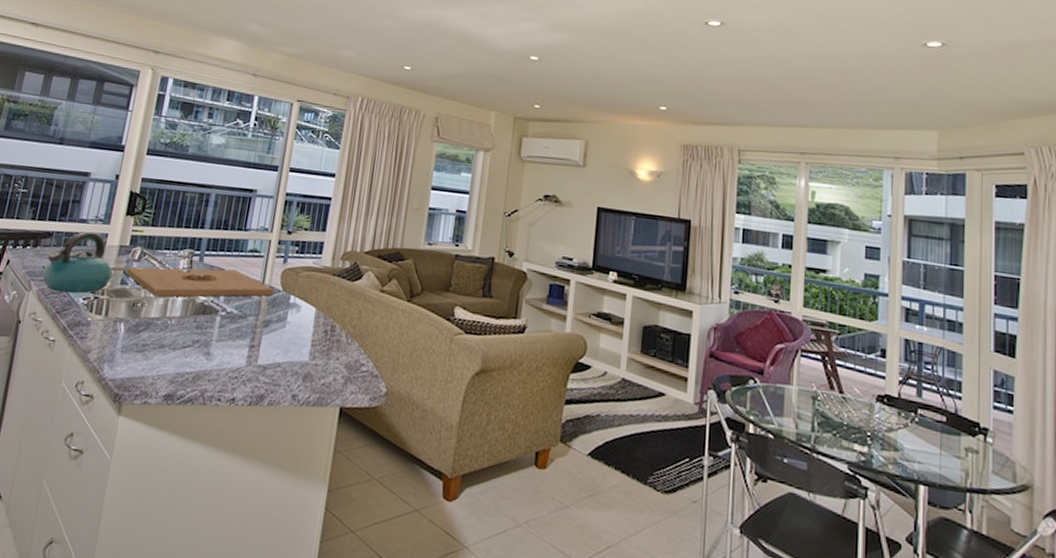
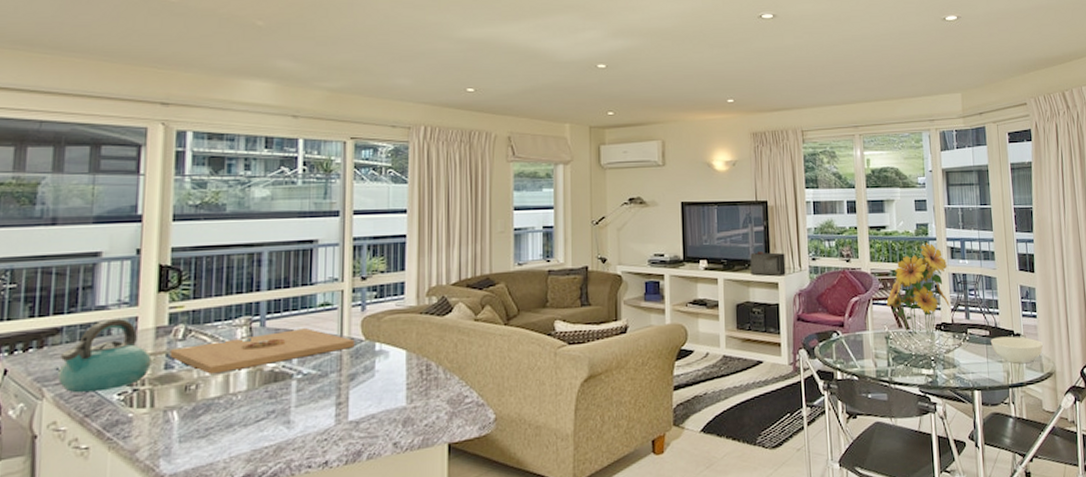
speaker: none [663,273,704,305] -> present [750,251,786,277]
flower bouquet: none [817,297,900,405] -> present [886,242,949,335]
bowl: none [946,426,1020,468] -> present [990,336,1044,364]

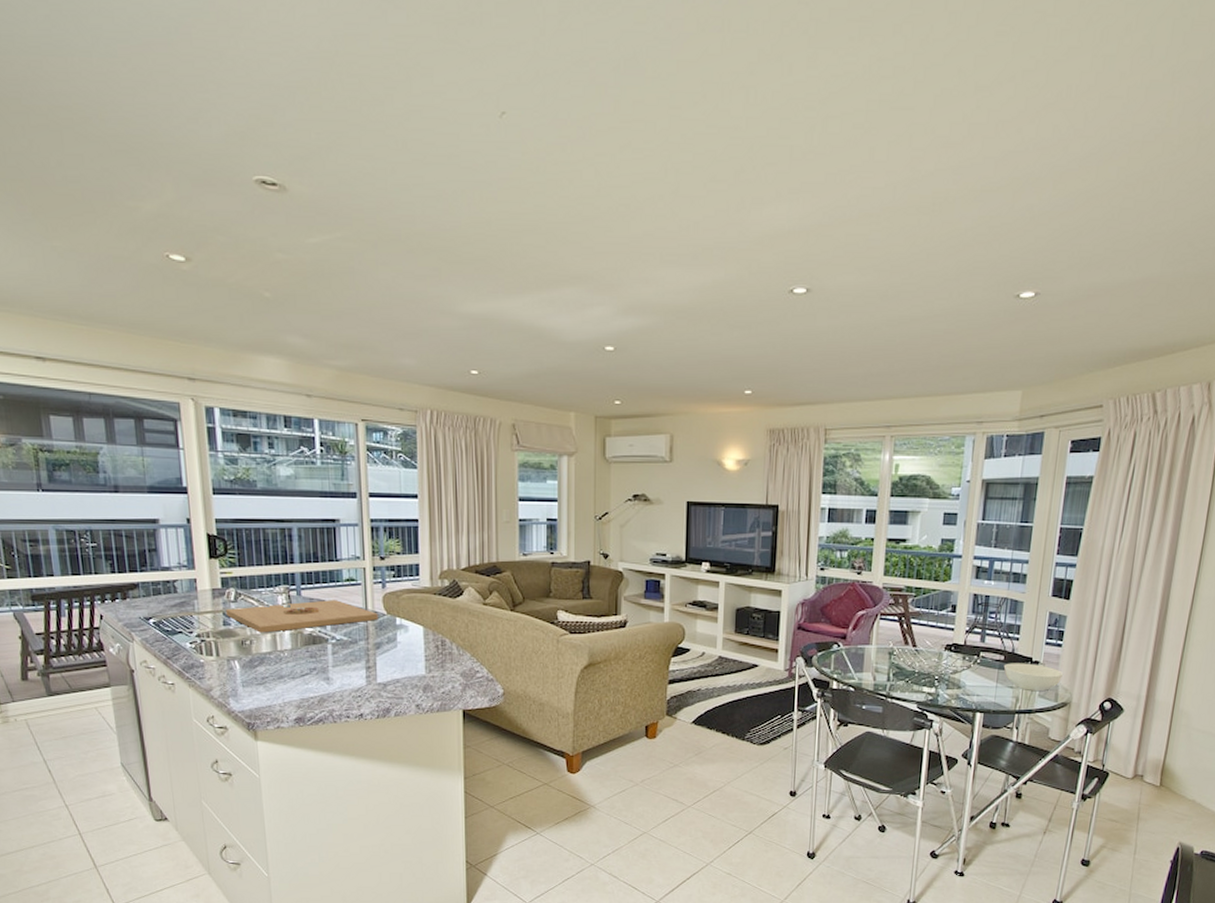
kettle: present [58,318,152,394] -> none [140,578,212,640]
speaker: present [750,251,786,277] -> none [754,558,792,584]
flower bouquet: present [886,242,949,335] -> none [895,559,970,654]

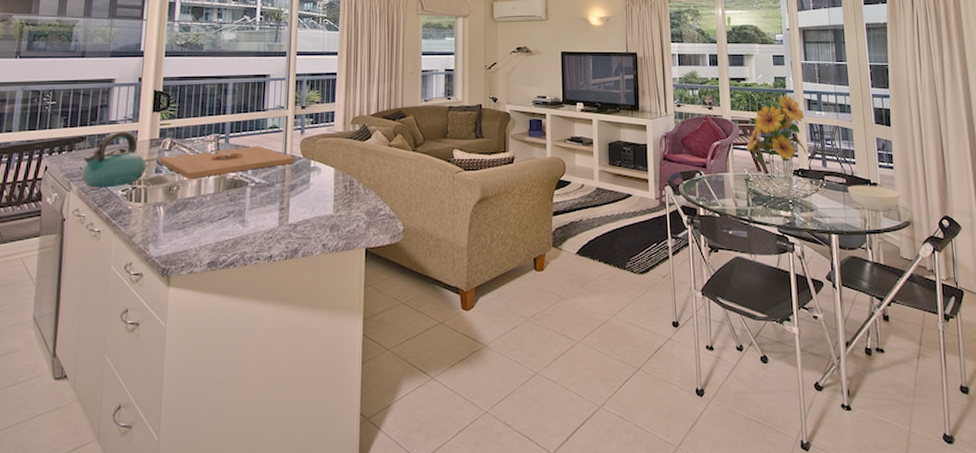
kettle: none [140,578,212,640] -> present [81,131,147,188]
flower bouquet: none [895,559,970,654] -> present [746,94,807,179]

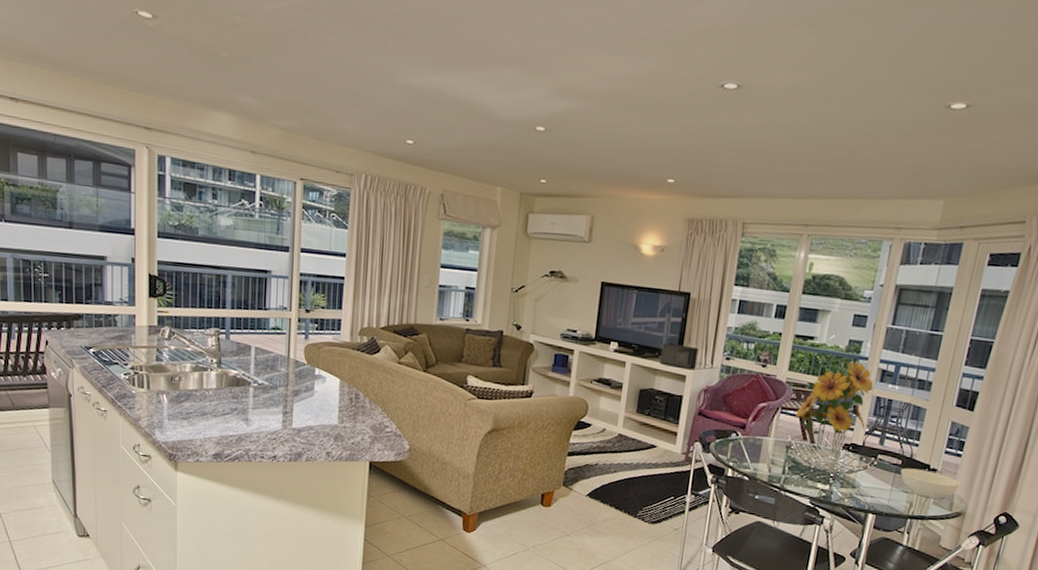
kettle: present [81,131,147,188] -> none [82,313,146,370]
platter: present [159,146,295,179] -> none [159,345,299,372]
speaker: none [621,97,653,120] -> present [660,342,699,370]

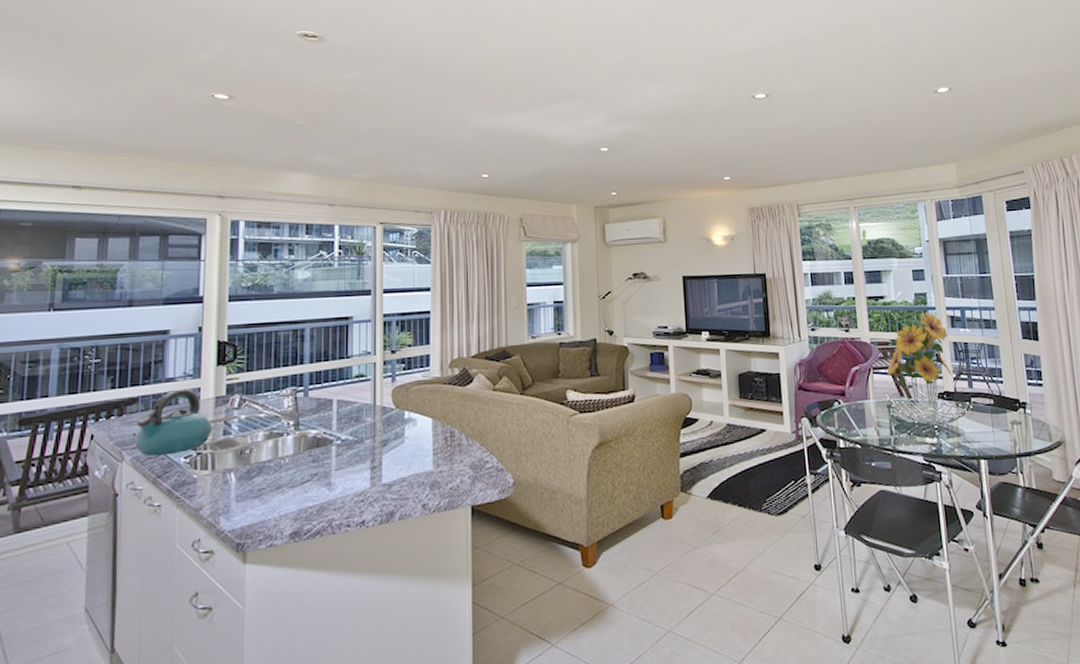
kettle: none [82,313,146,370] -> present [135,389,212,457]
speaker: present [660,342,699,370] -> none [750,323,786,347]
bowl: present [900,467,961,500] -> none [995,405,1051,433]

